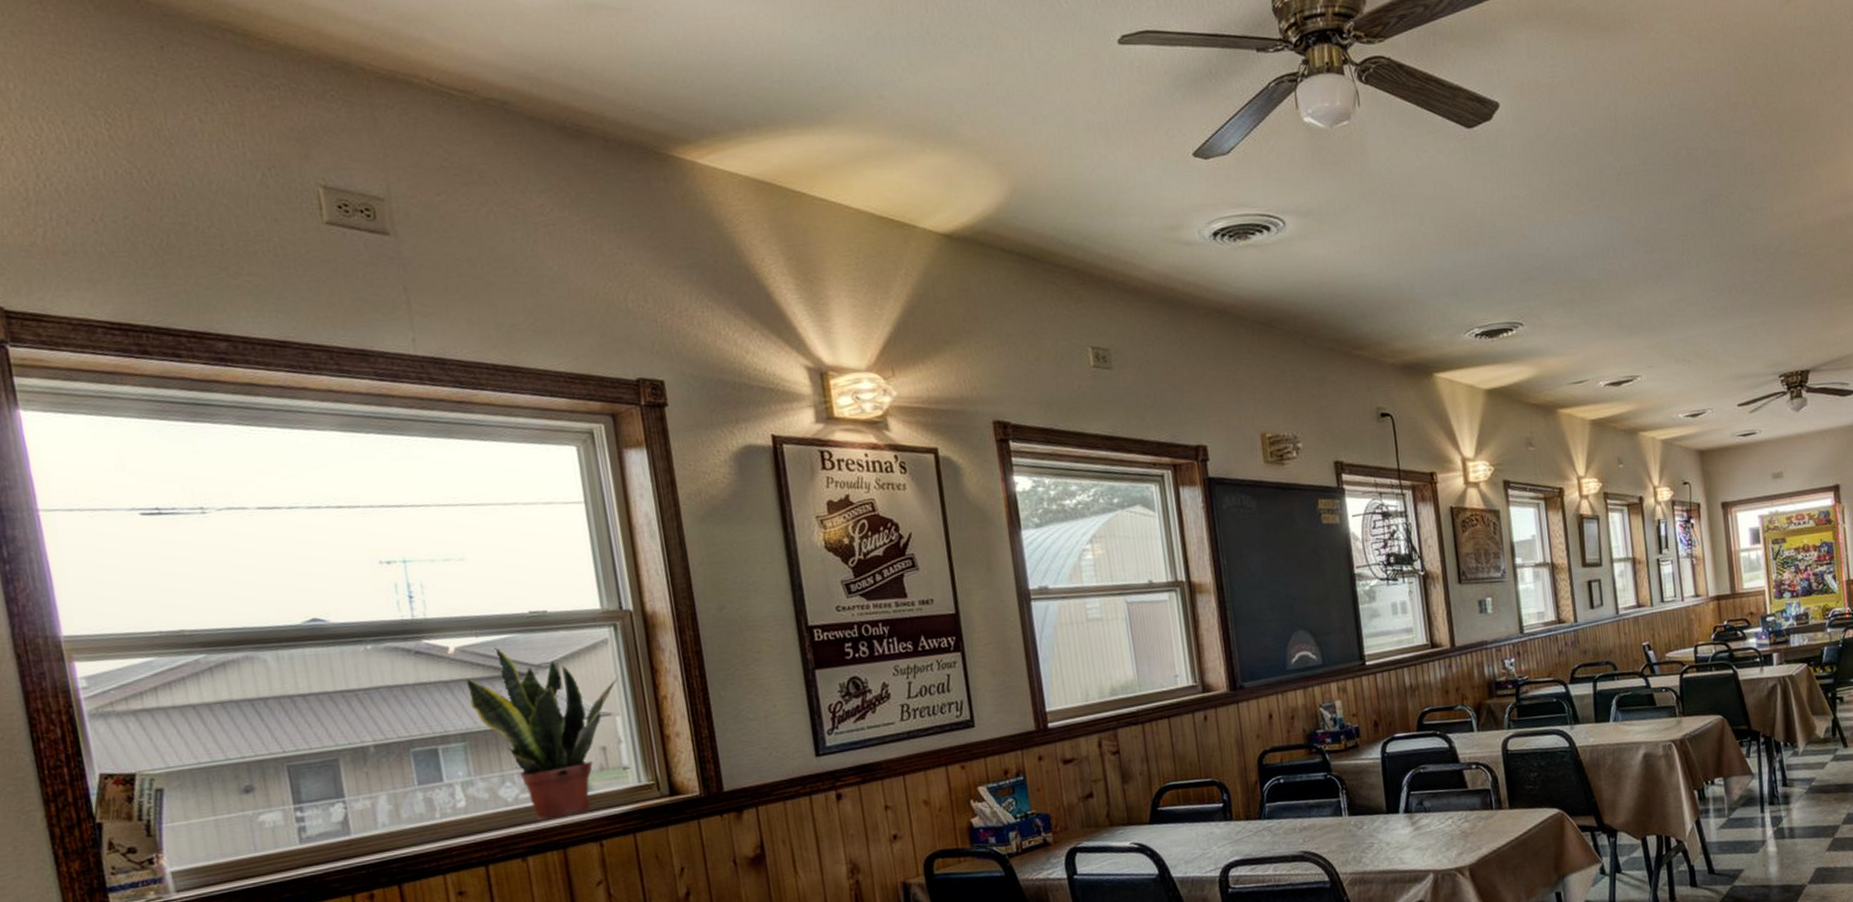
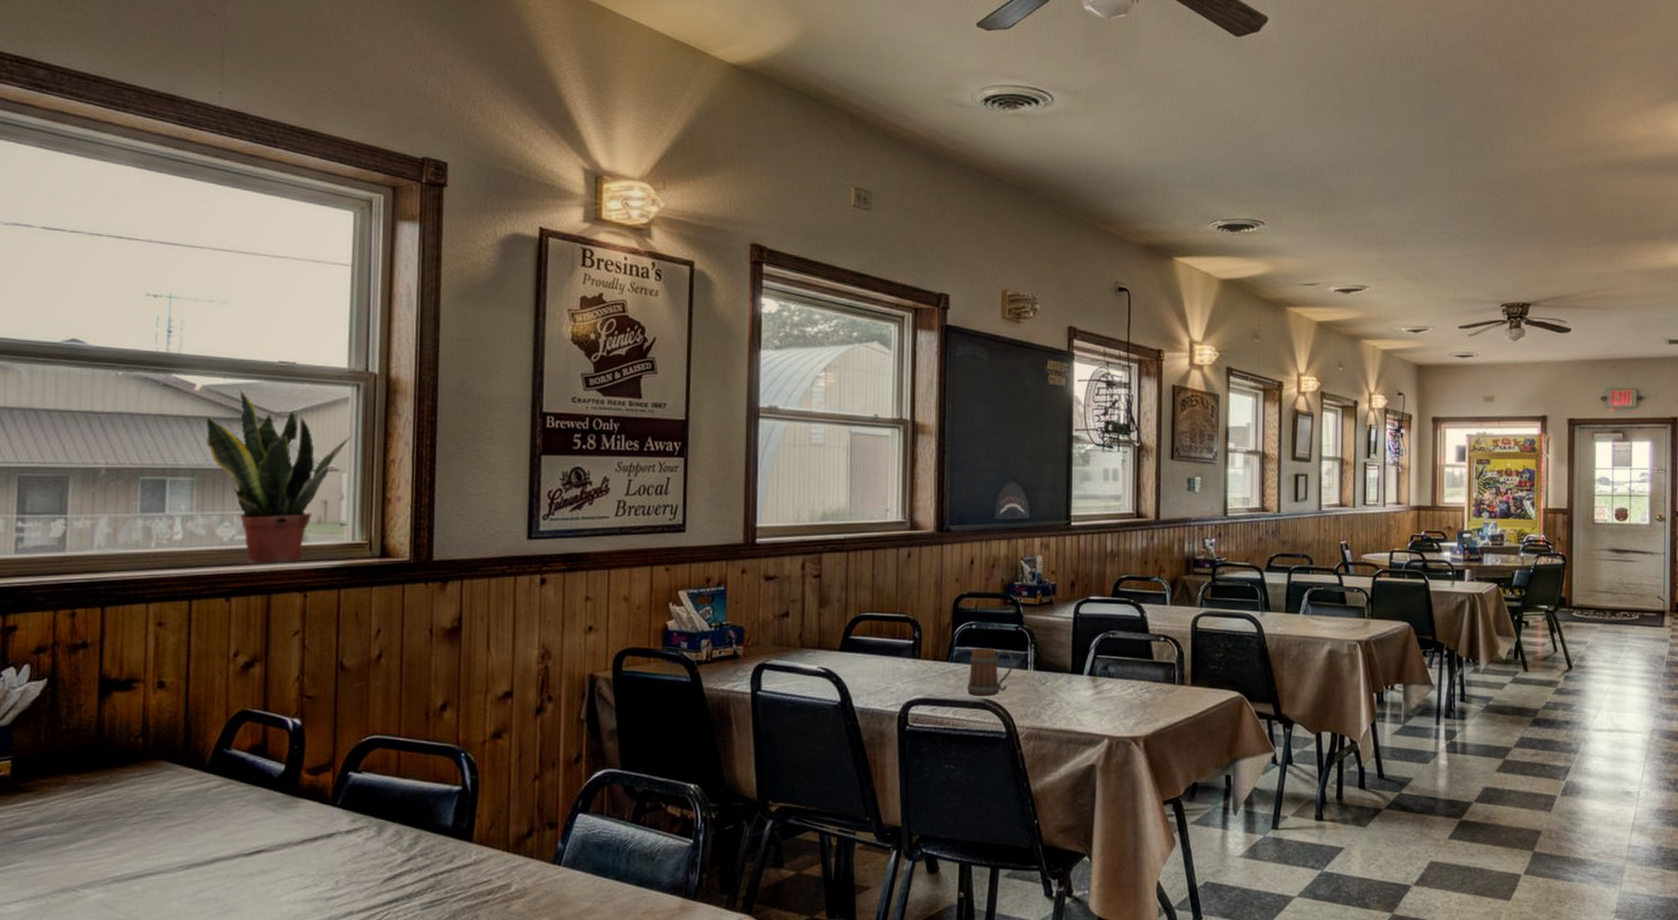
beer mug: none [1282,799,1328,850] -> present [967,648,1013,697]

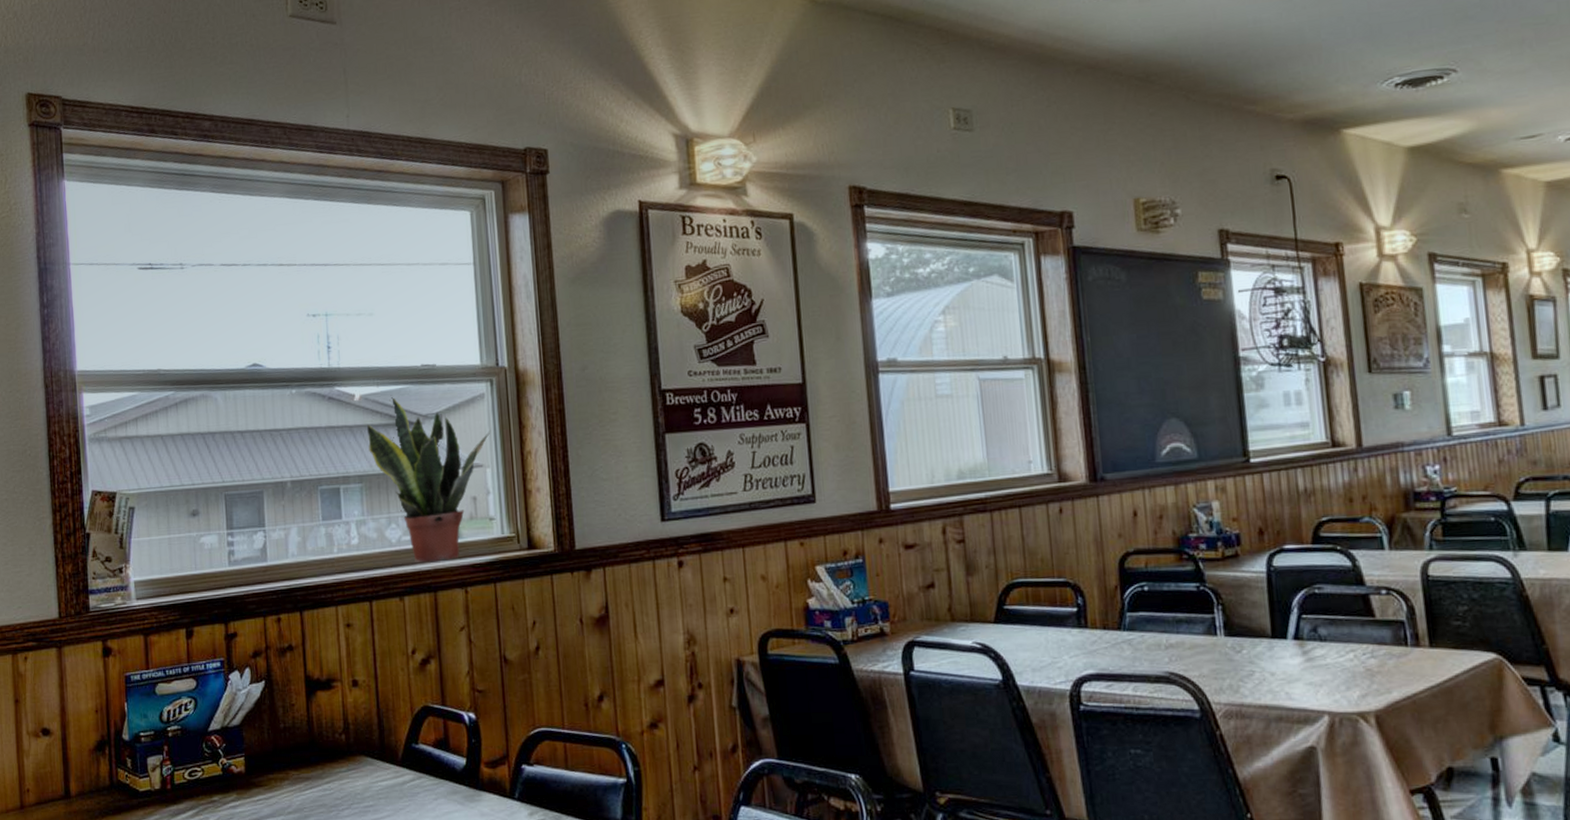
beer mug: present [967,648,1013,697] -> none [1145,612,1199,670]

